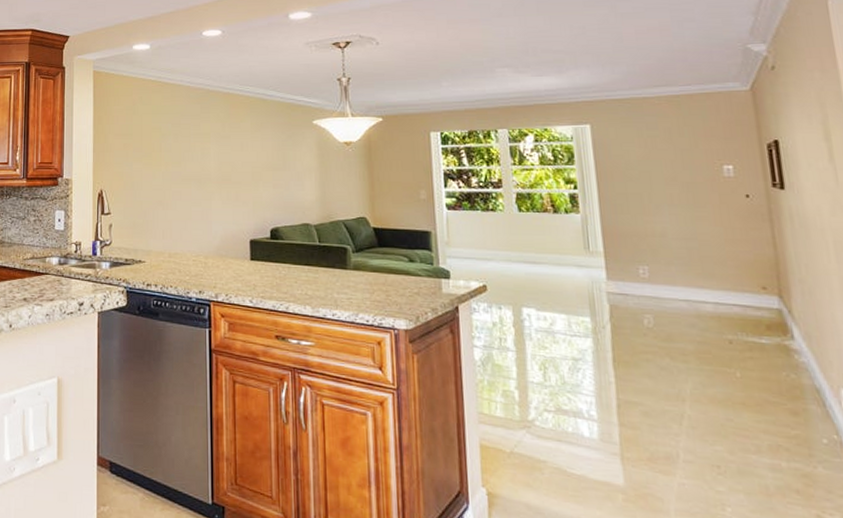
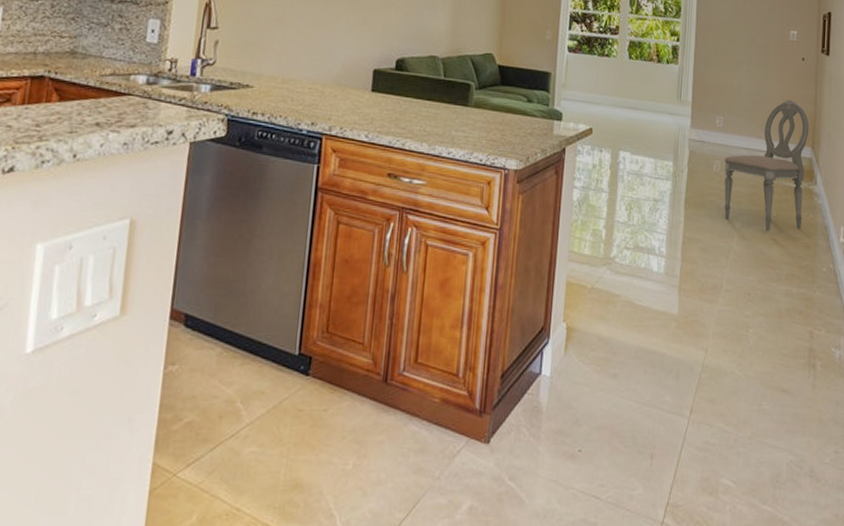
dining chair: none [657,243,781,395] -> present [724,100,809,232]

